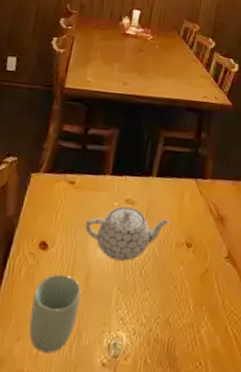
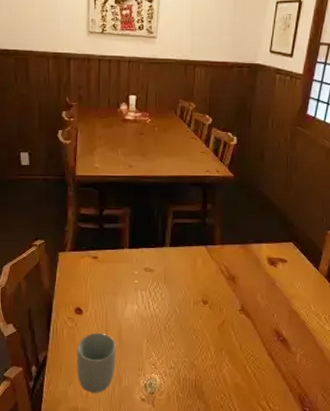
teapot: present [85,206,171,261] -> none [112,274,187,319]

